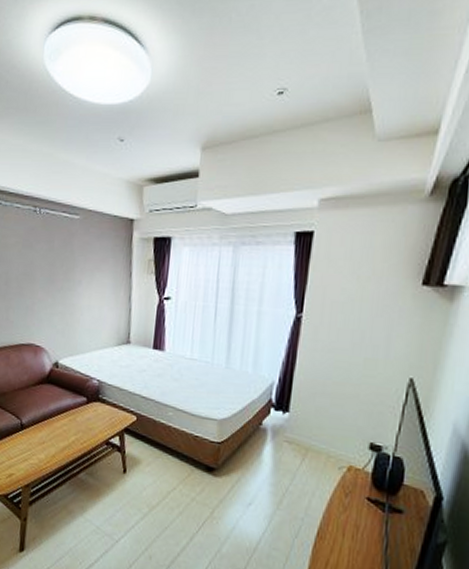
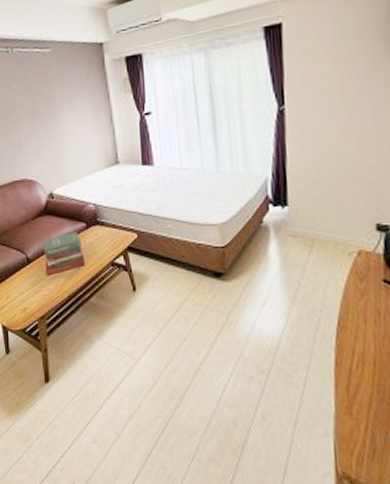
books: none [38,404,80,445] -> present [42,232,85,276]

